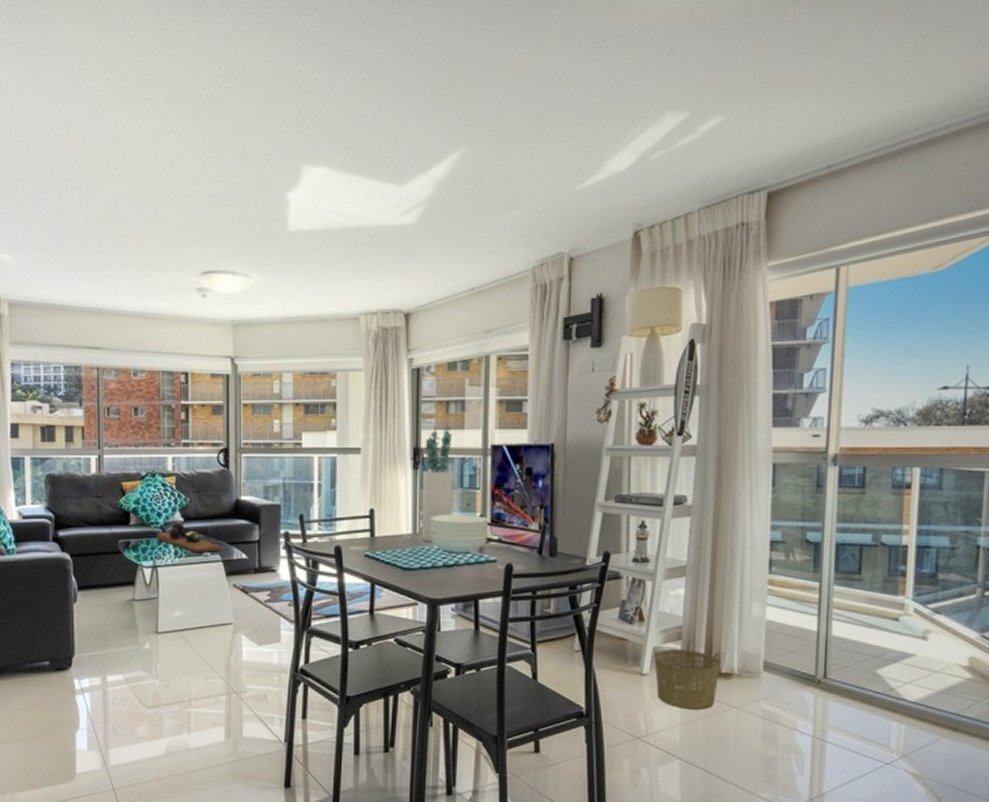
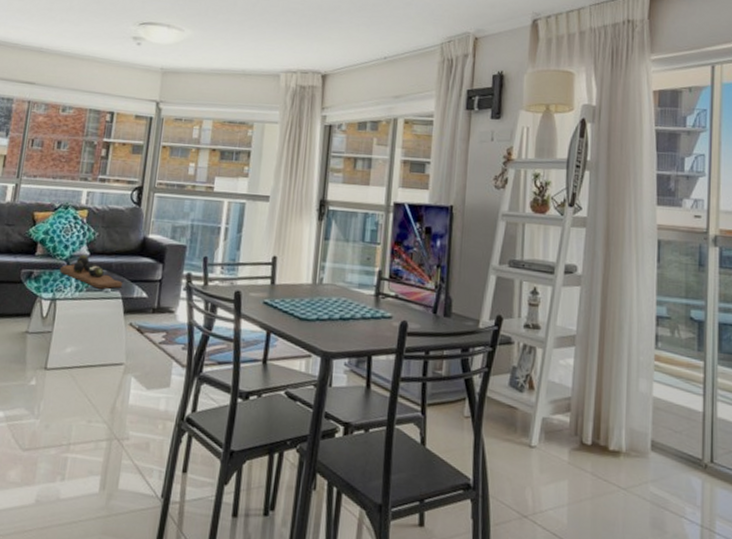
vase: present [421,422,454,543] -> none [320,178,358,295]
bowl: present [429,514,488,554] -> none [328,266,387,308]
basket: present [653,648,721,710] -> none [542,420,609,489]

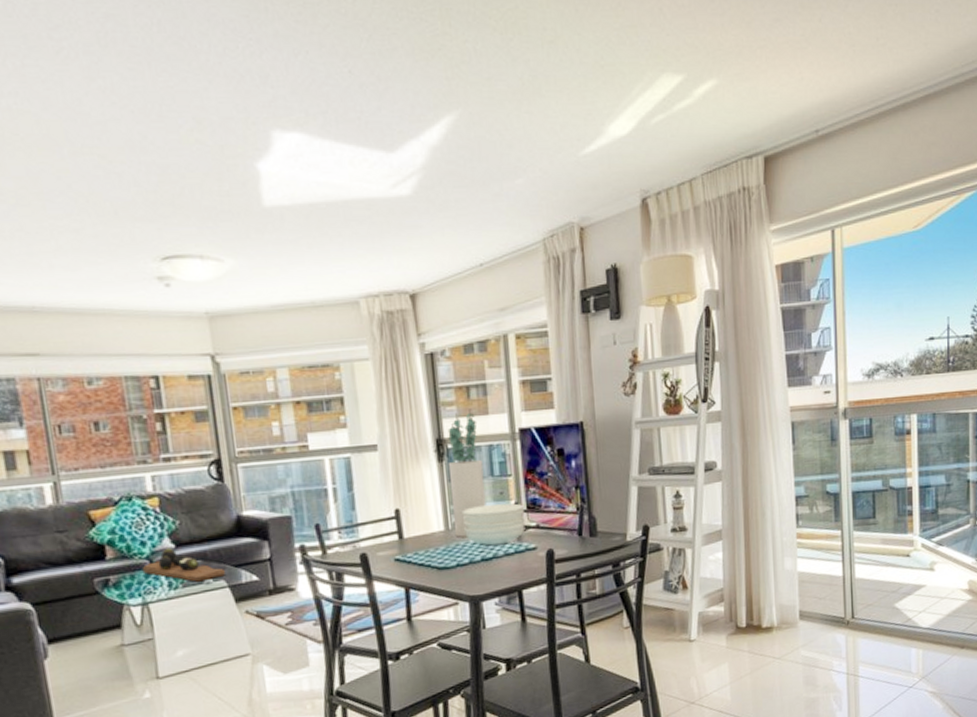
vase: none [320,178,358,295] -> present [448,409,486,539]
bowl: none [328,266,387,308] -> present [461,503,526,547]

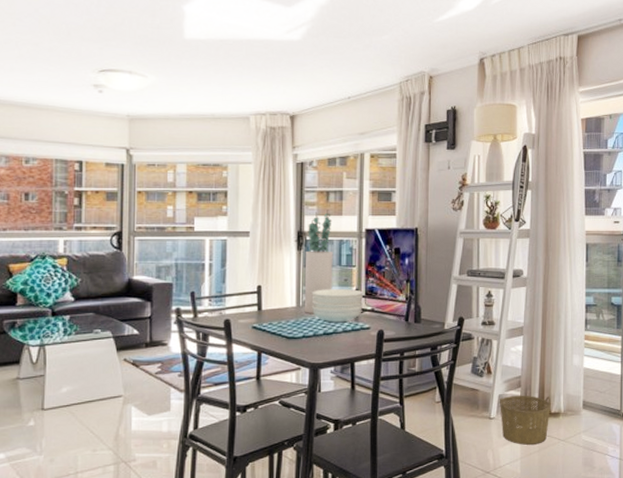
decorative tray: present [142,547,225,582] -> none [44,300,112,331]
basket: none [699,609,762,668] -> present [499,395,551,445]

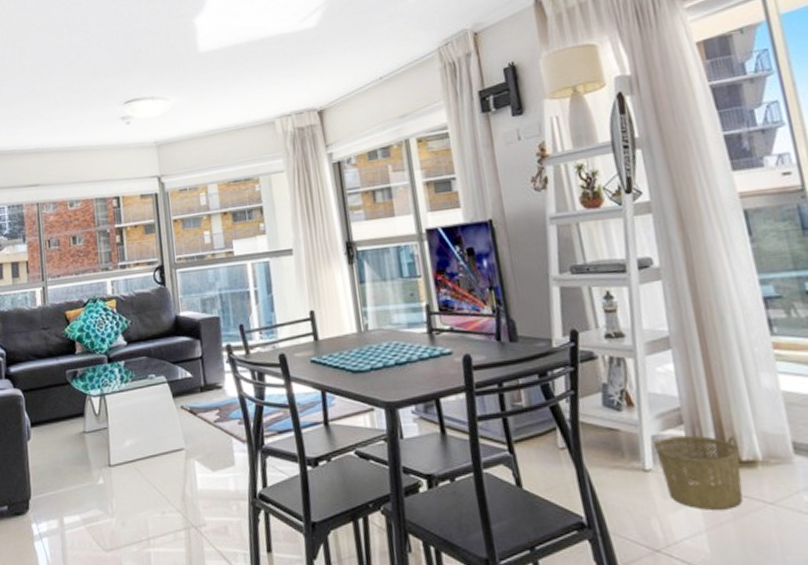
vase: present [304,210,333,315] -> none [356,212,397,341]
bowl: present [311,289,363,323] -> none [373,305,439,350]

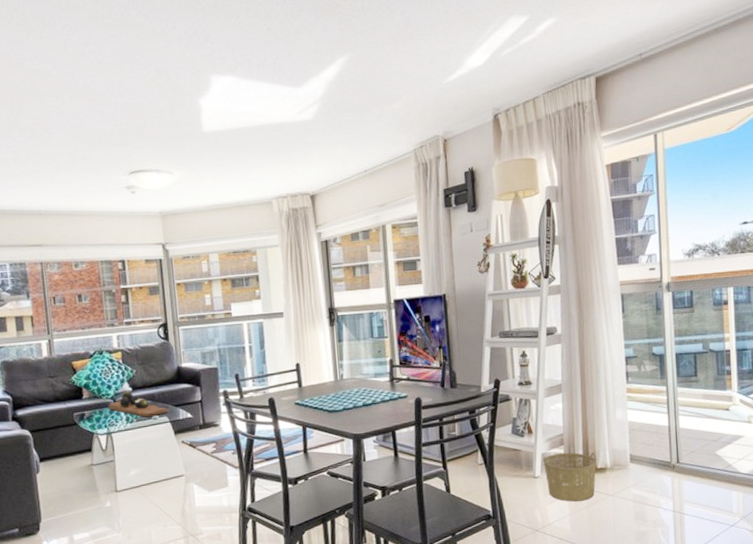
decorative tray: none [101,344,165,377] -> present [108,390,168,418]

